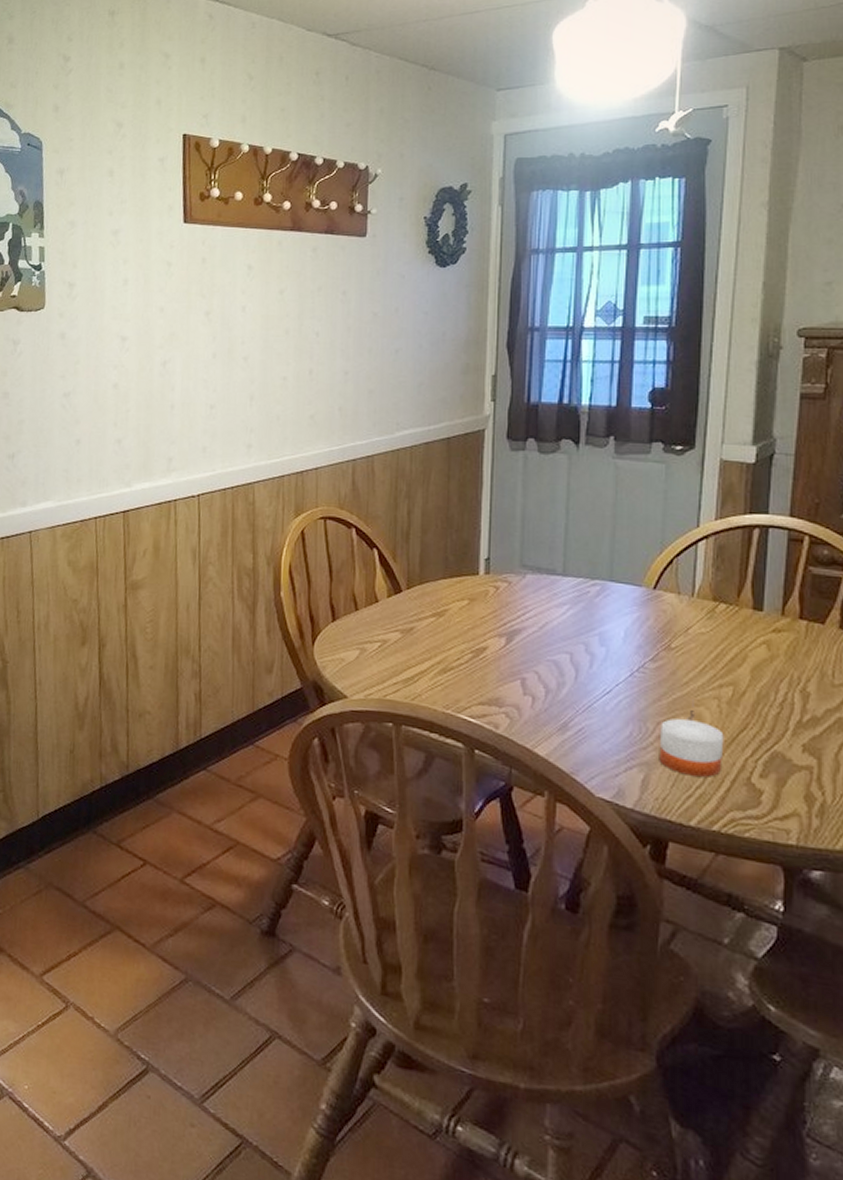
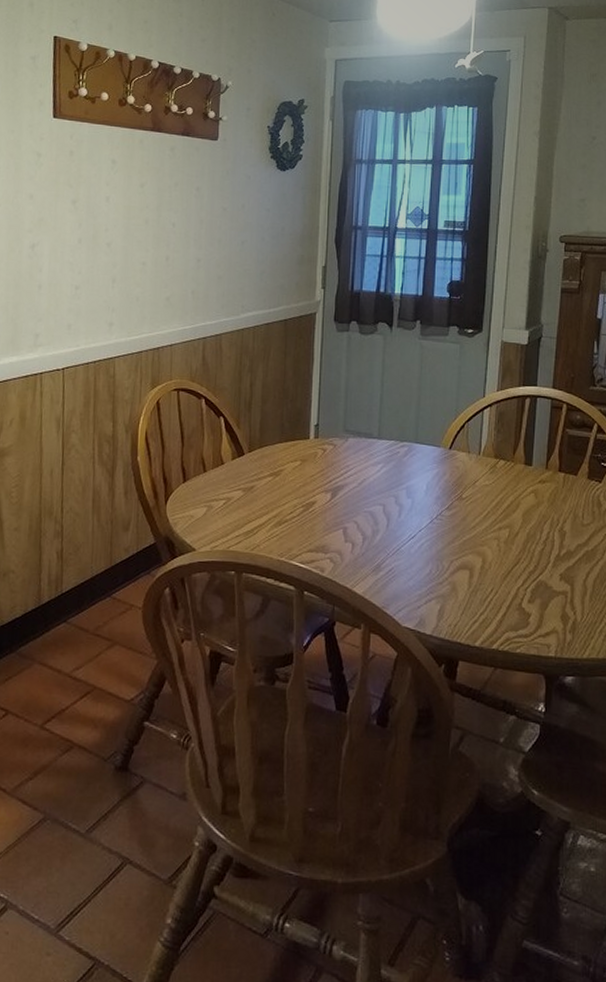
candle: present [659,718,724,777] -> none [452,556,502,605]

